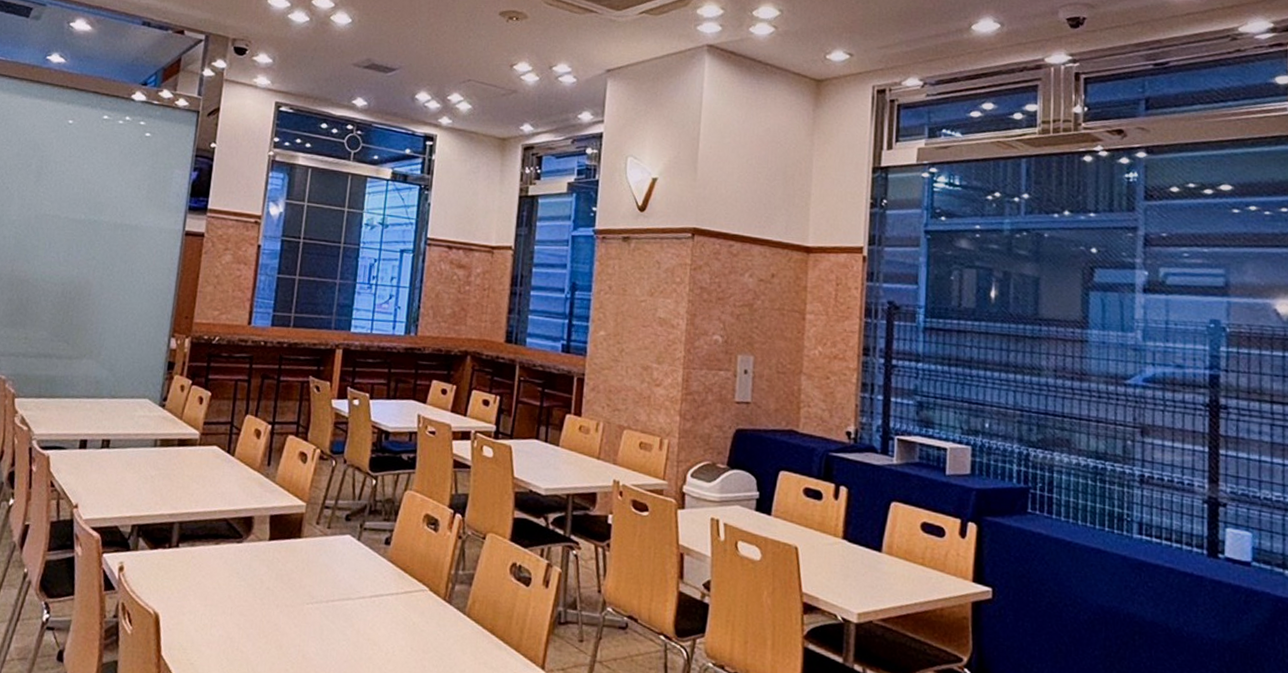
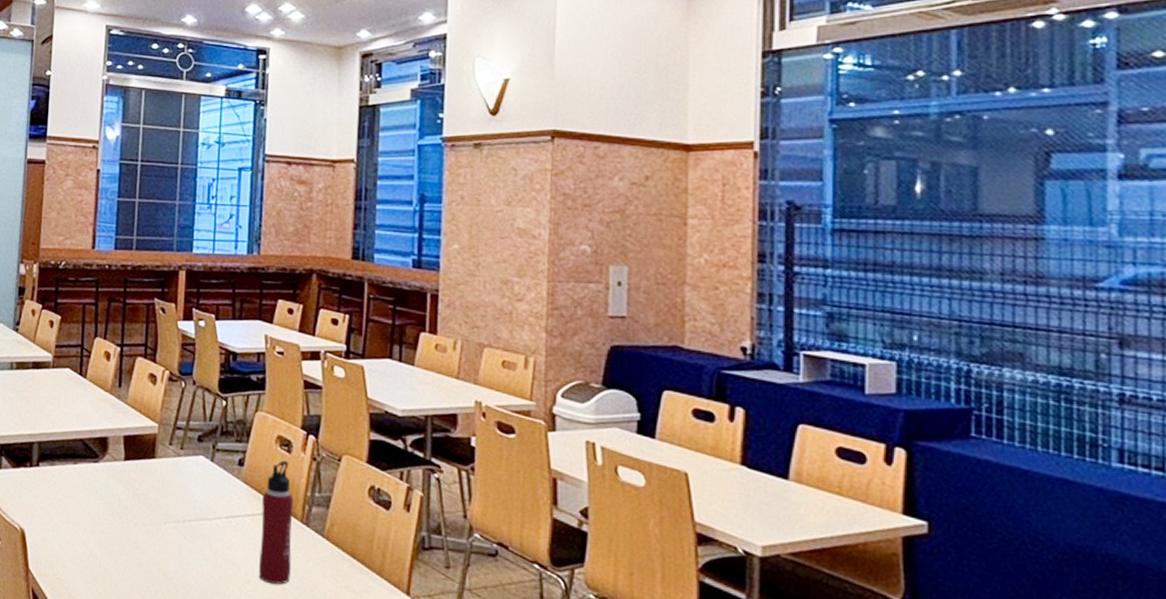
water bottle: none [400,539,438,663] -> present [259,460,294,585]

